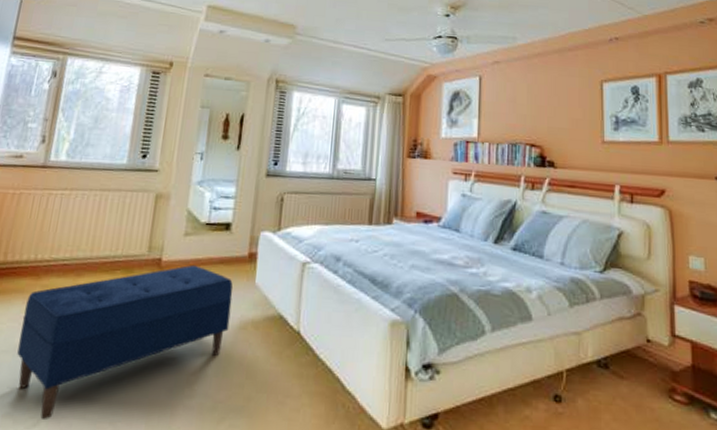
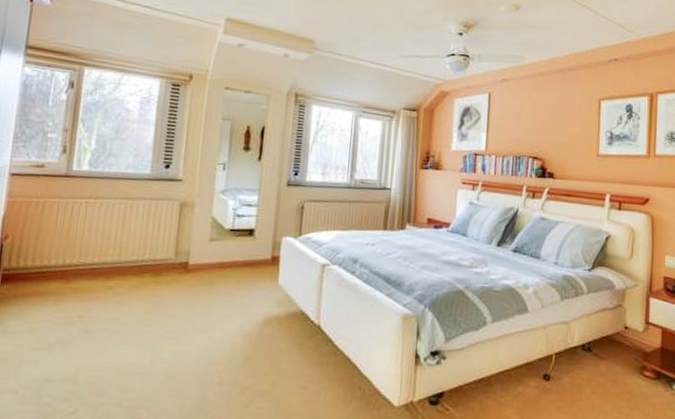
bench: present [17,264,233,419] -> none [52,267,258,408]

